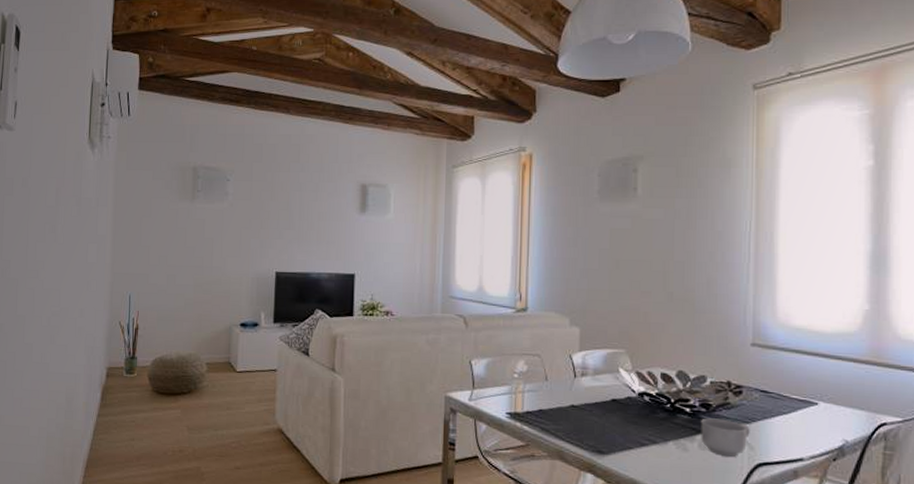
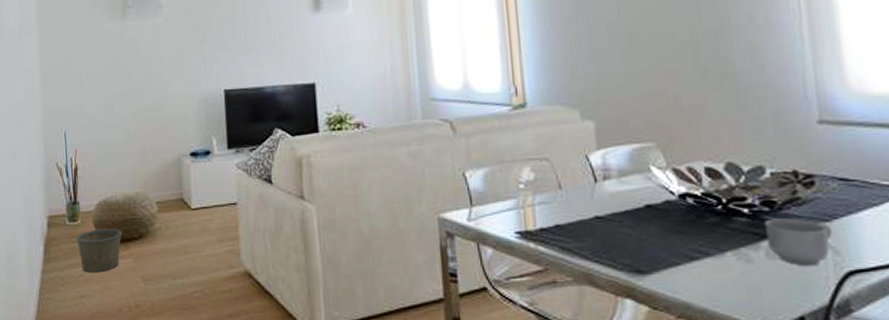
basket: none [130,382,173,420] -> present [75,229,122,273]

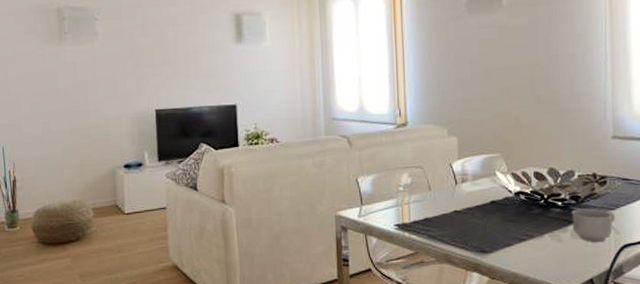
basket: present [75,229,122,273] -> none [15,233,60,273]

